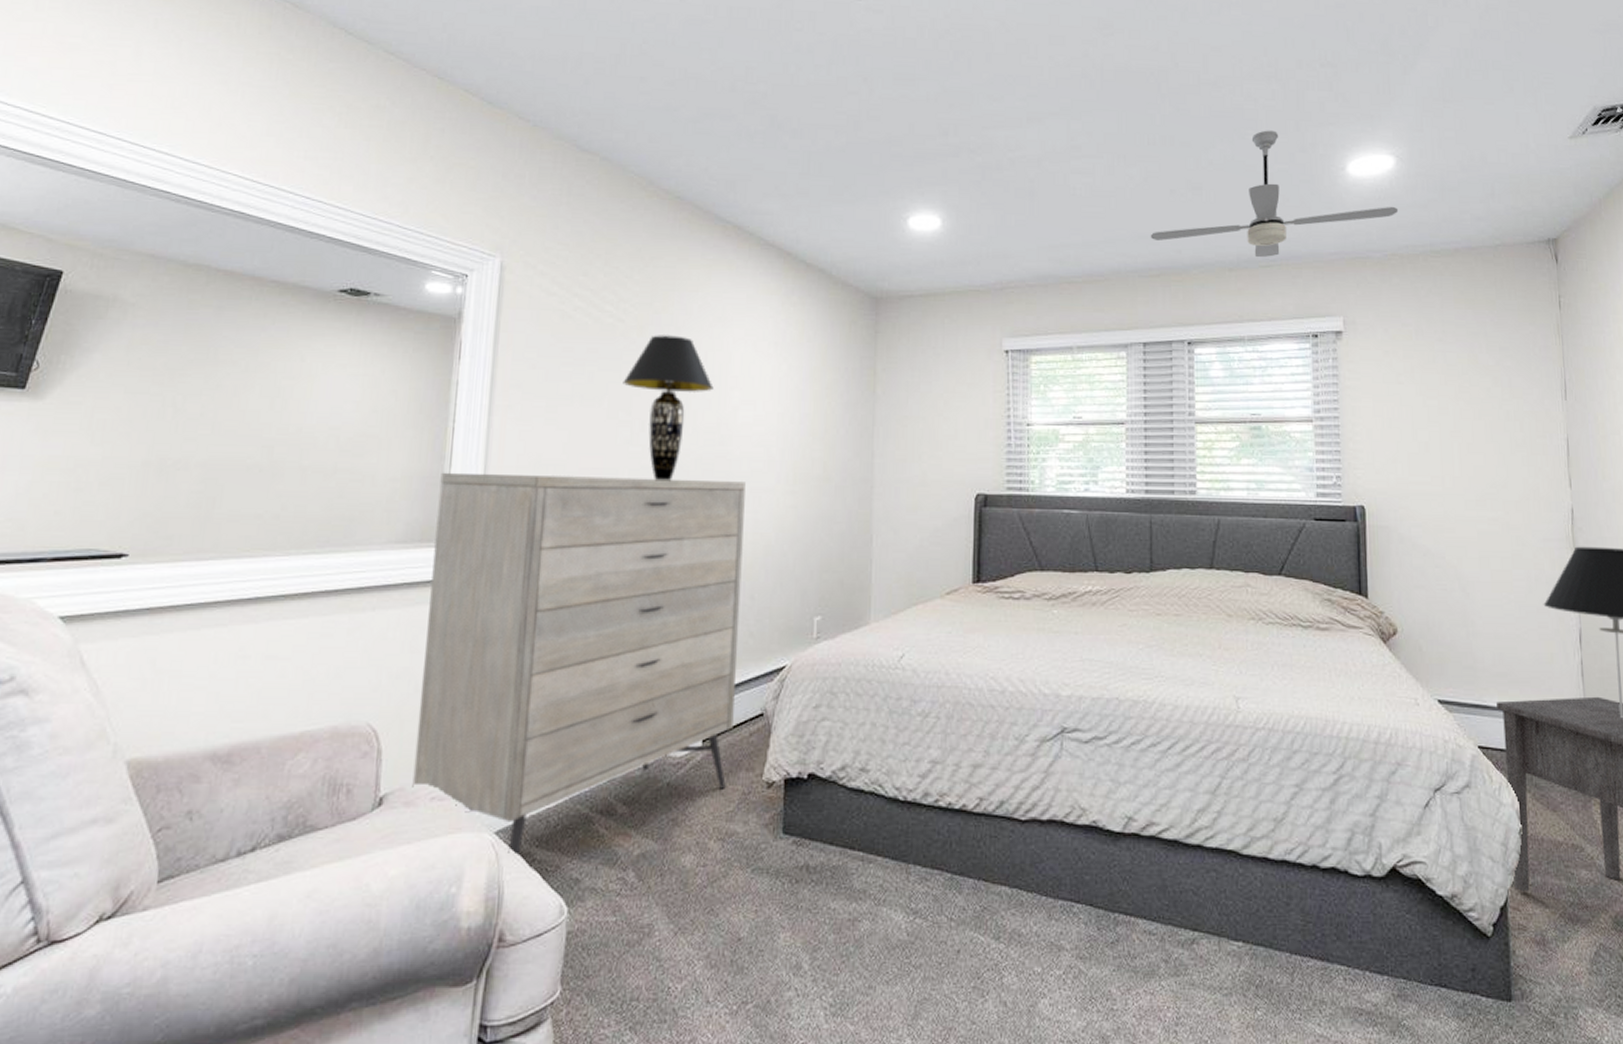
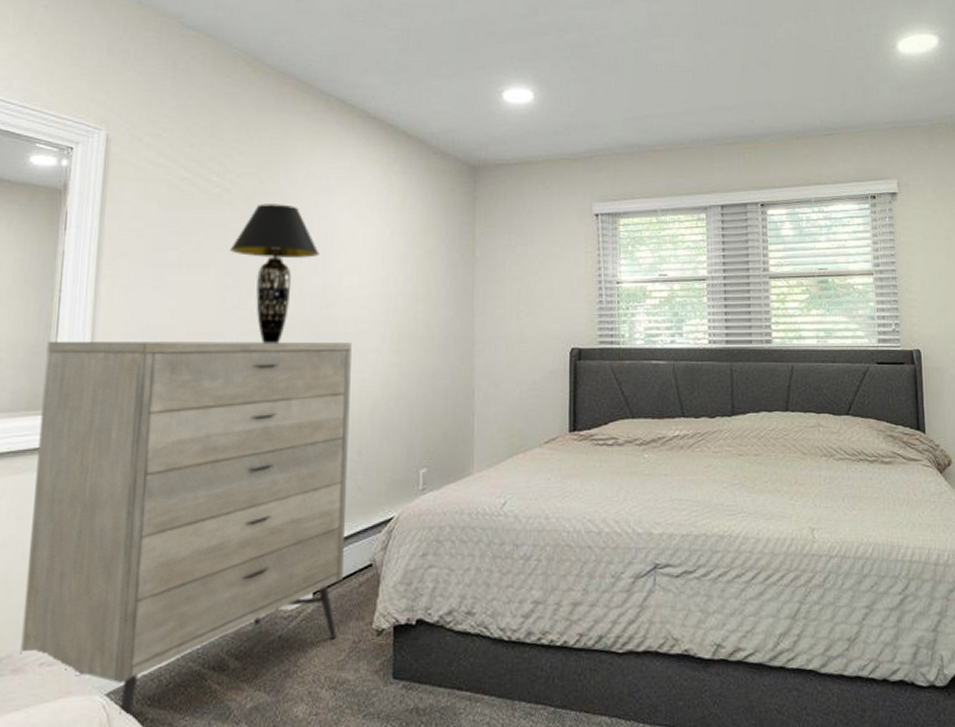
ceiling fan: present [1150,130,1399,257] -> none [725,12,943,126]

